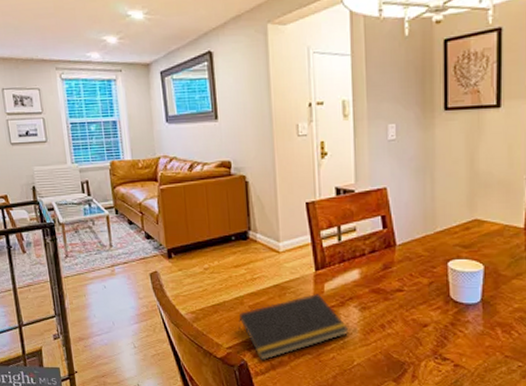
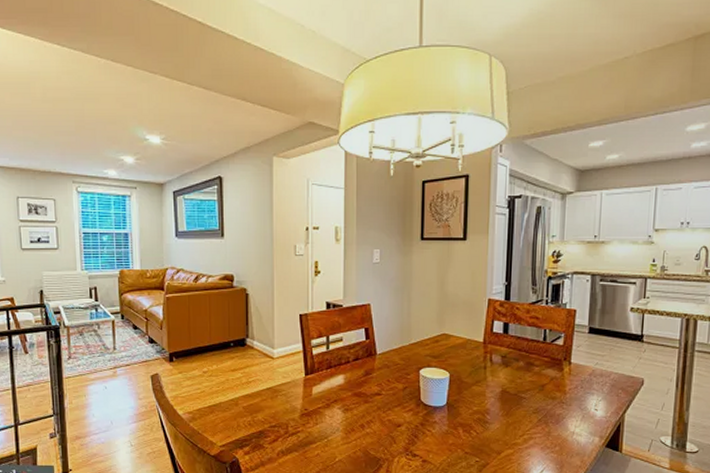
notepad: present [238,294,349,361] -> none [232,397,333,458]

